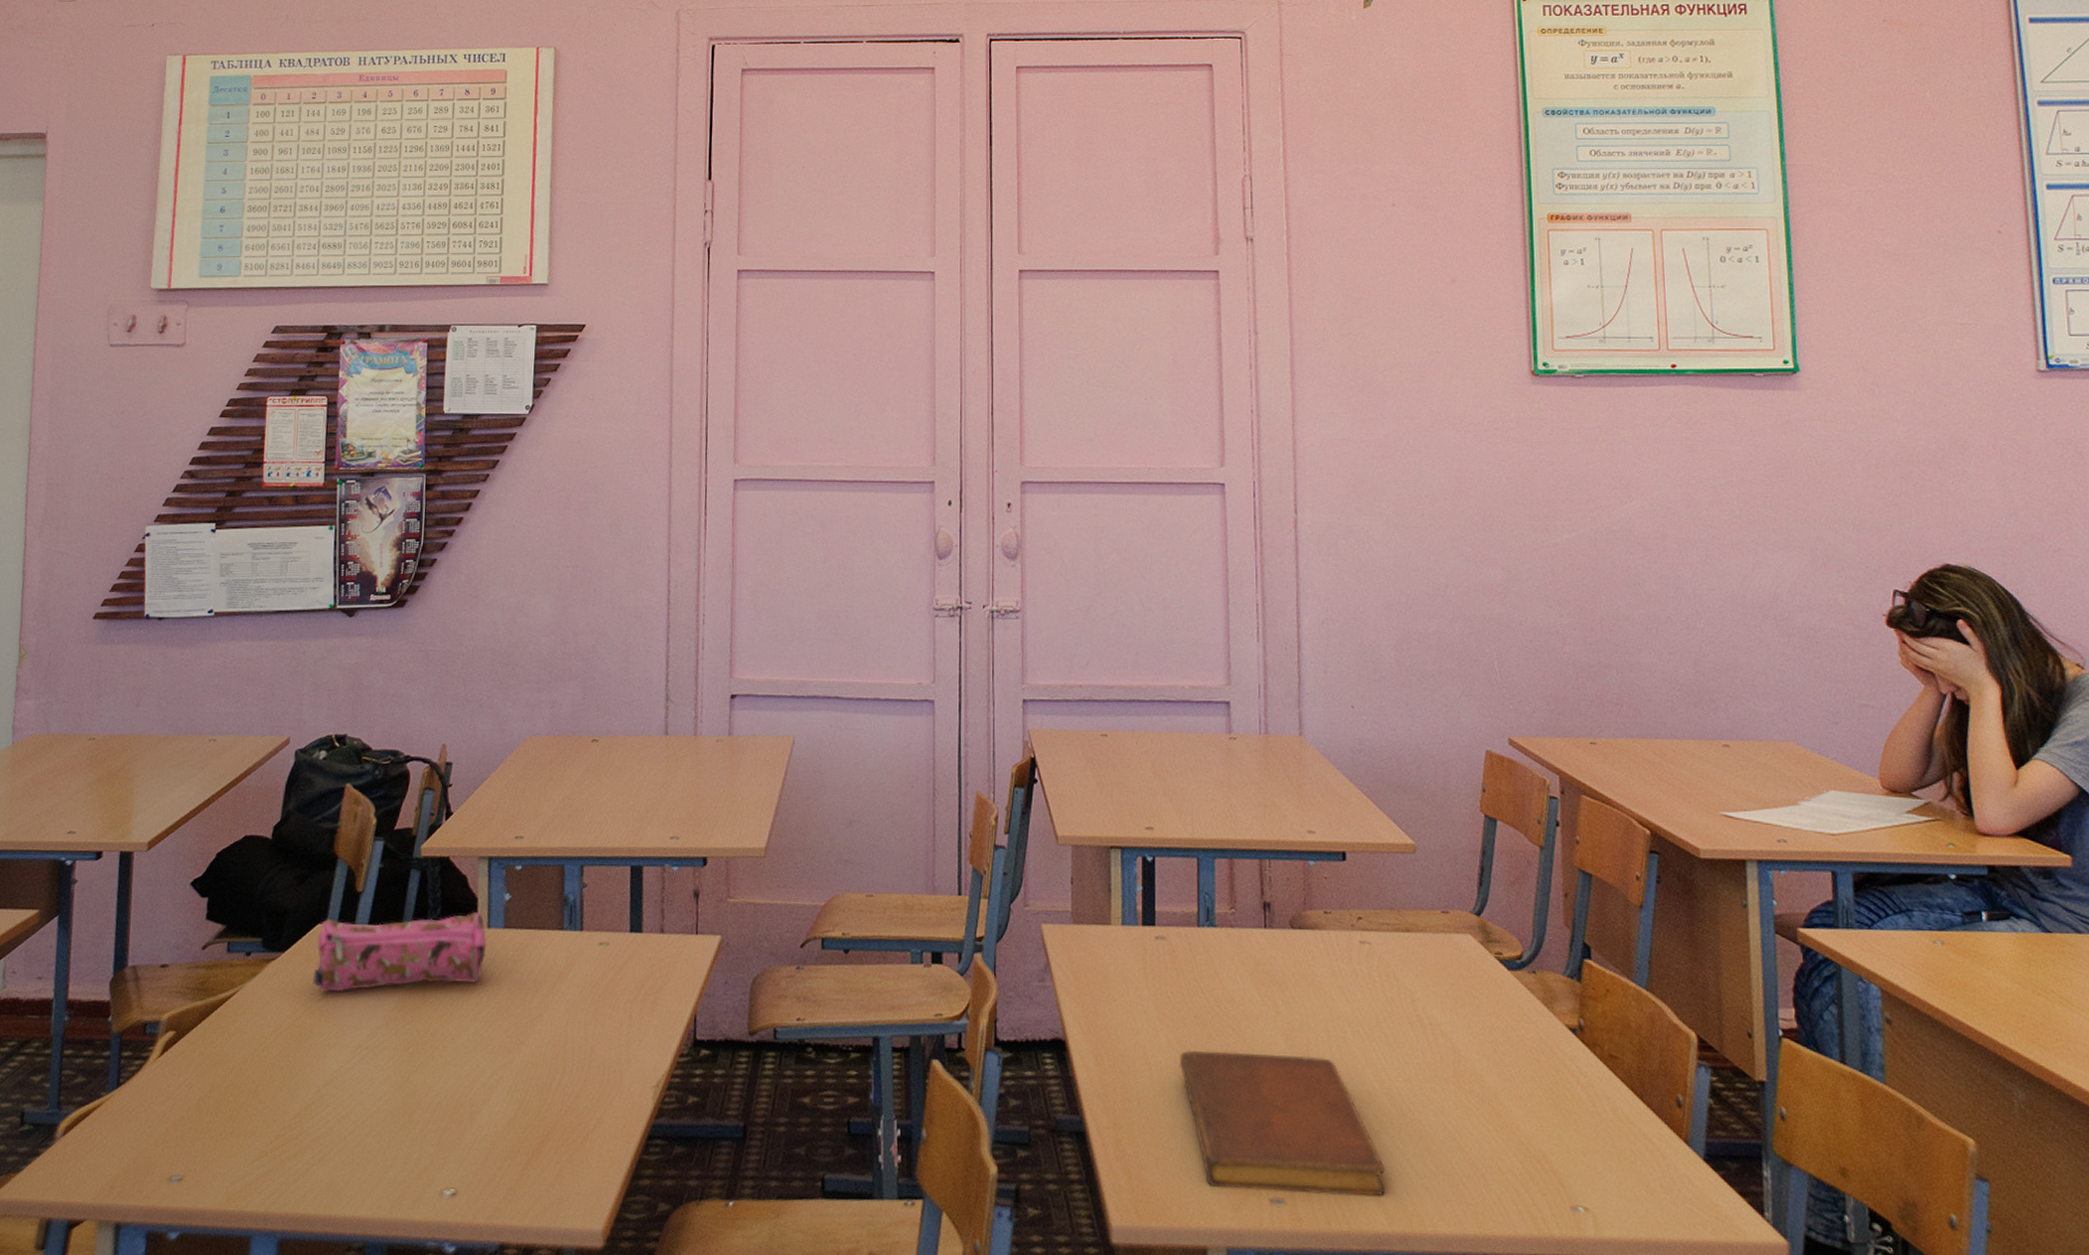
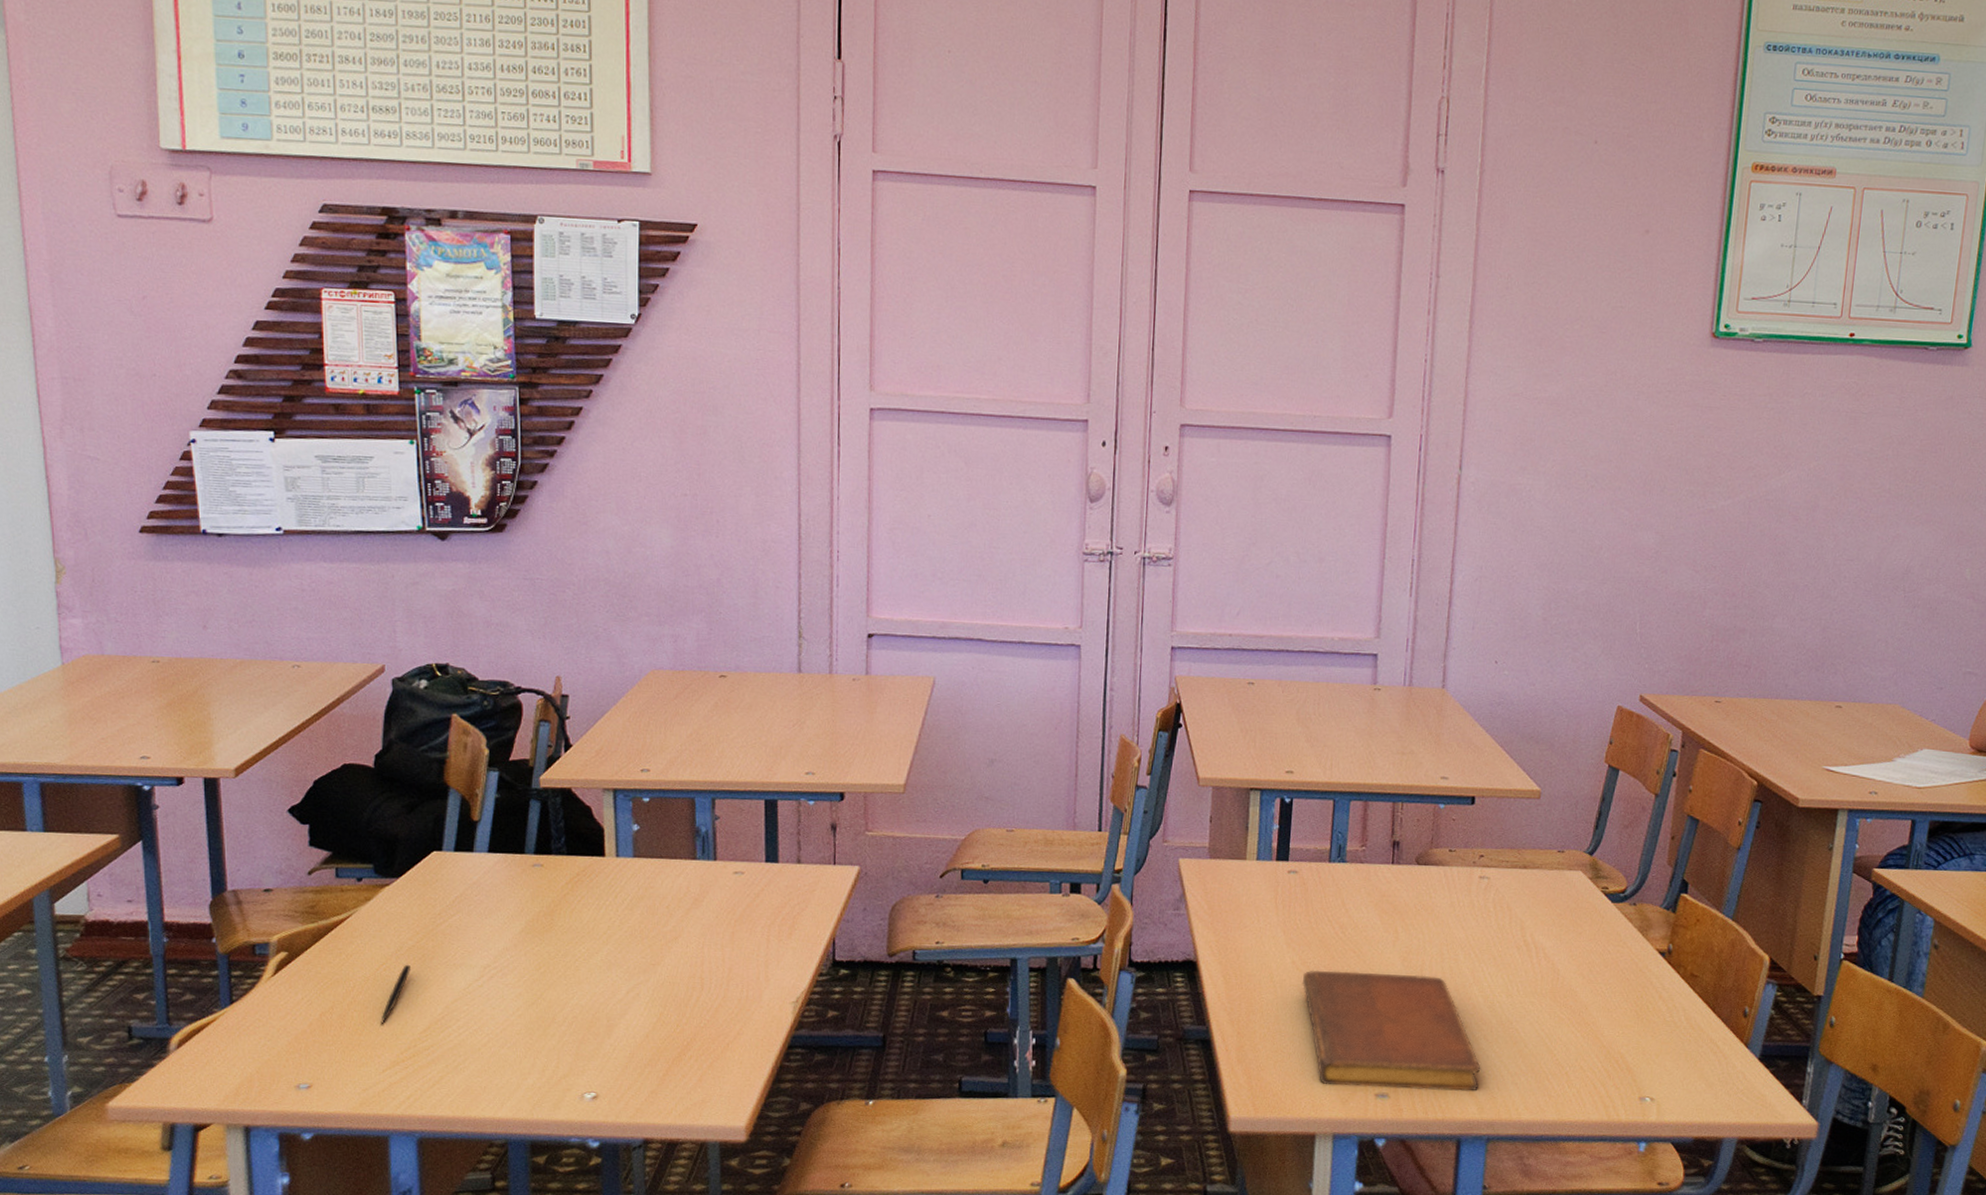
pen: none [254,1044,288,1111] -> present [380,964,412,1025]
pencil case: present [312,912,487,992] -> none [431,842,616,916]

